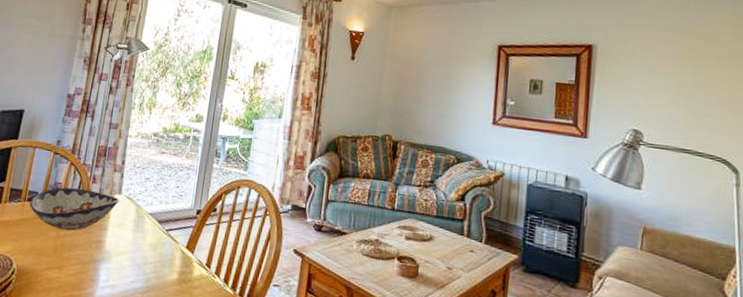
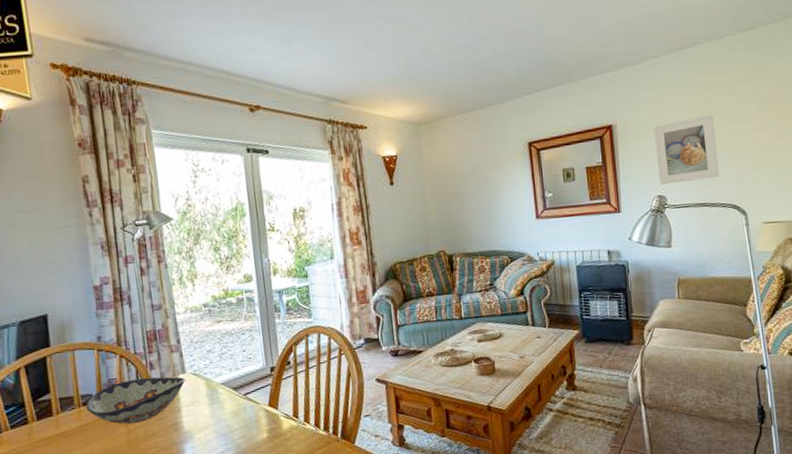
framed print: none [637,54,712,125] -> present [654,114,719,185]

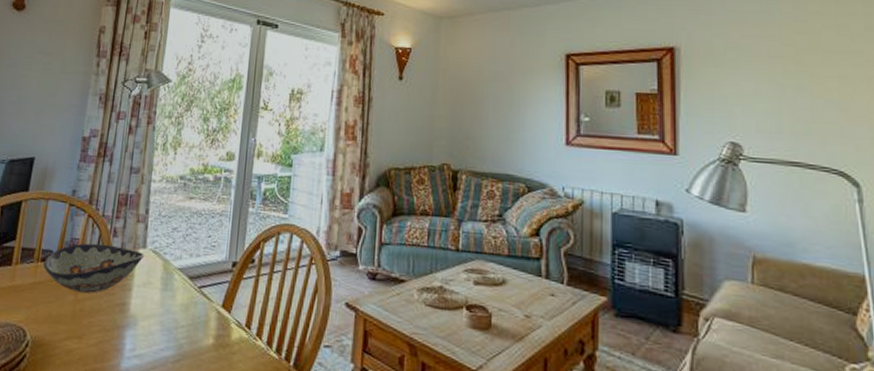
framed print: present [654,114,719,185] -> none [730,51,820,132]

